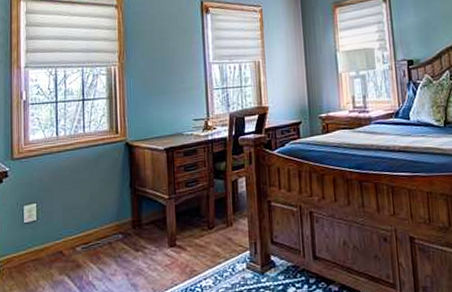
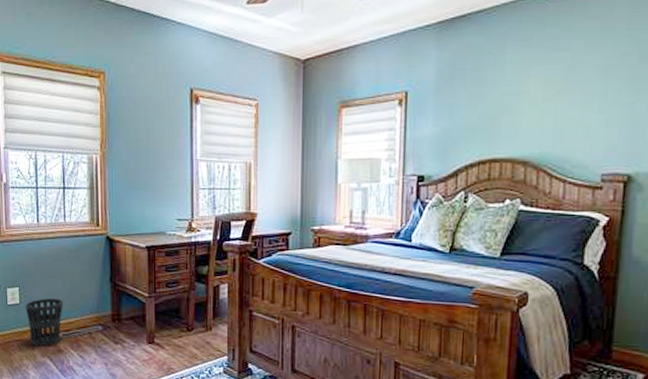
wastebasket: none [42,210,82,264] -> present [25,298,63,347]

